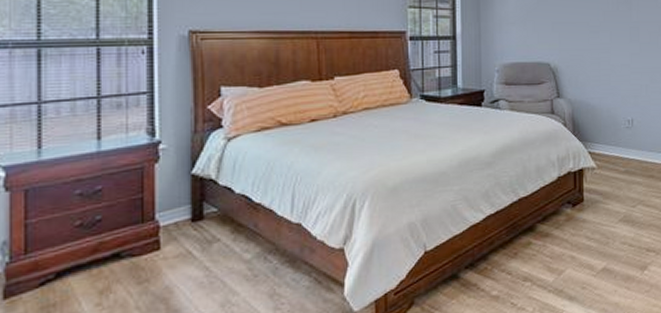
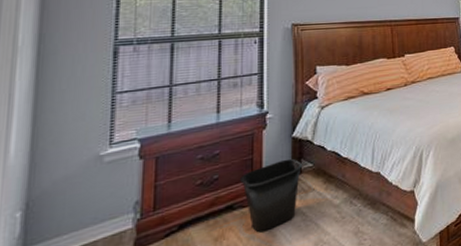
waste bin: none [127,200,206,288] -> present [239,158,303,233]

